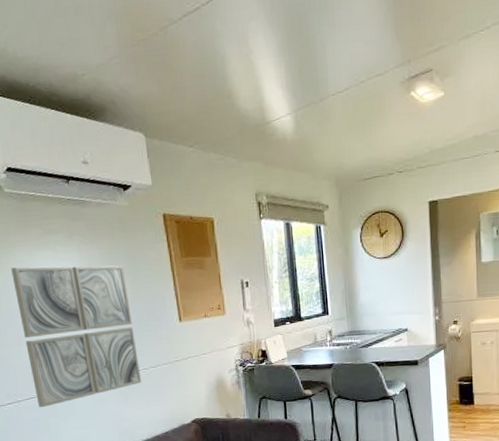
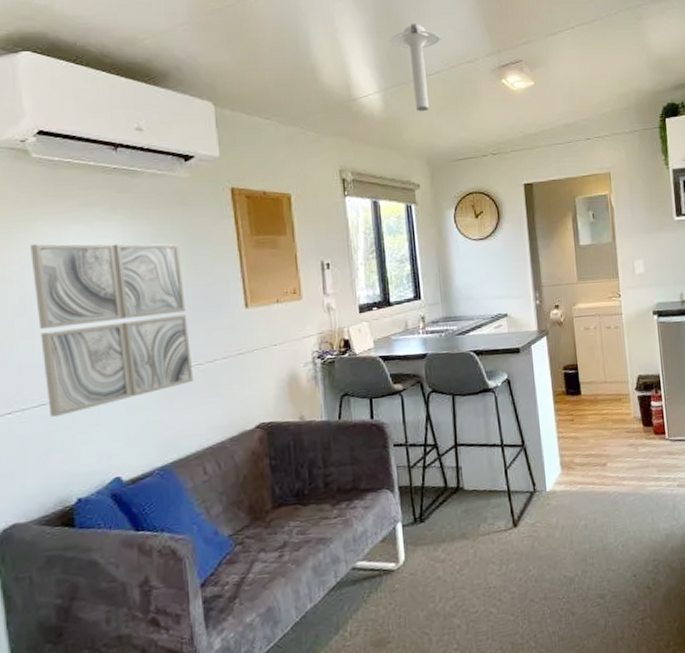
ceiling light: none [300,37,351,132] -> present [389,24,441,112]

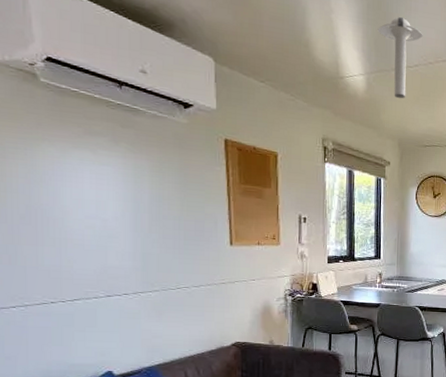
wall art: present [30,243,194,418] -> none [36,162,181,316]

